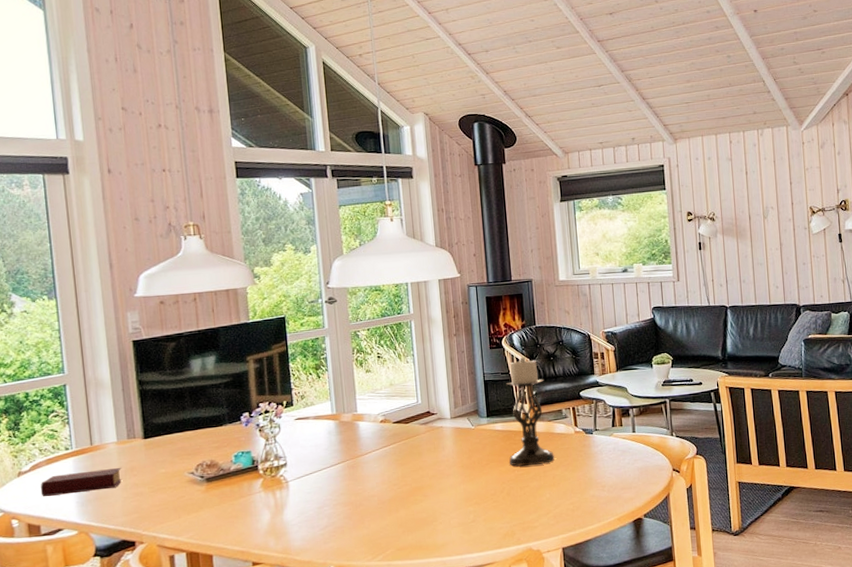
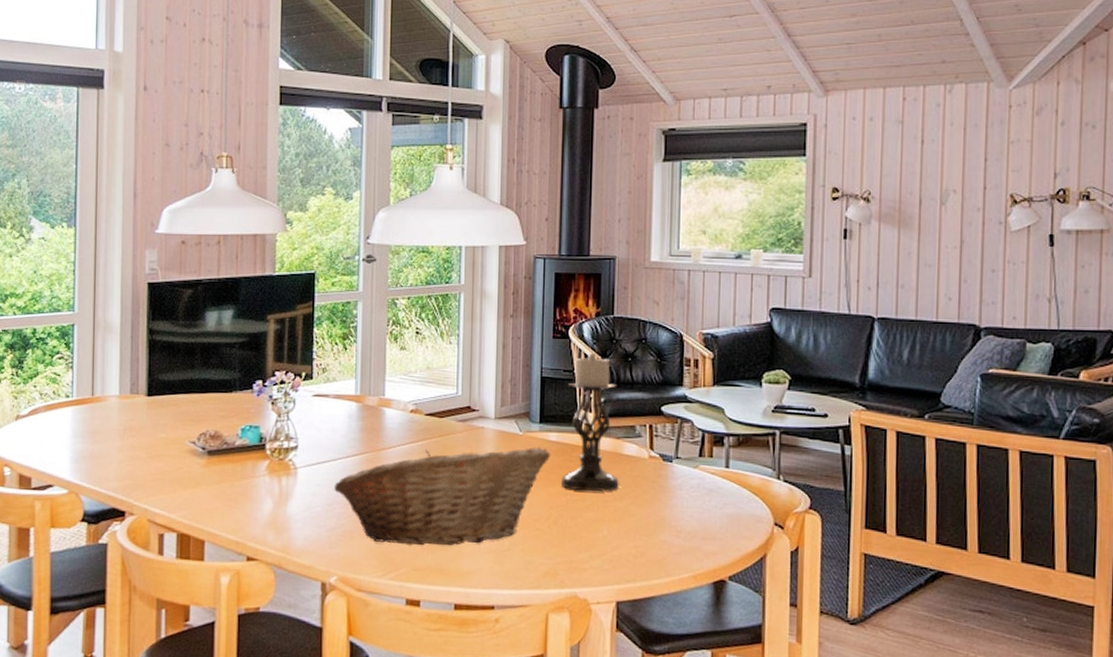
book: present [40,467,122,497] -> none [36,424,120,448]
fruit basket: none [322,436,499,532] -> present [334,446,551,547]

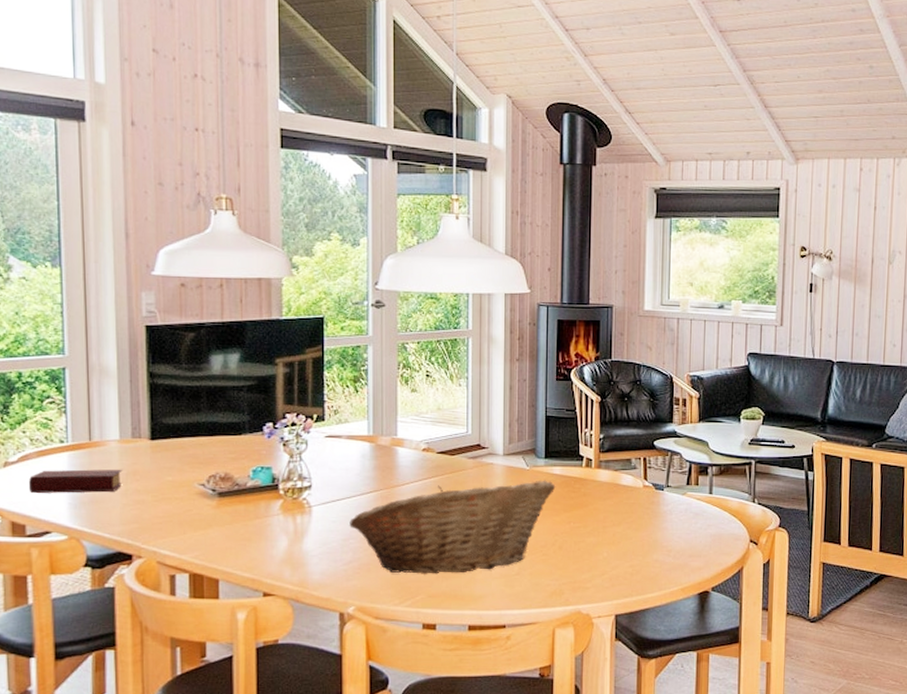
book: none [36,424,120,448] -> present [28,469,122,494]
candle holder: present [562,353,619,492] -> none [566,394,617,519]

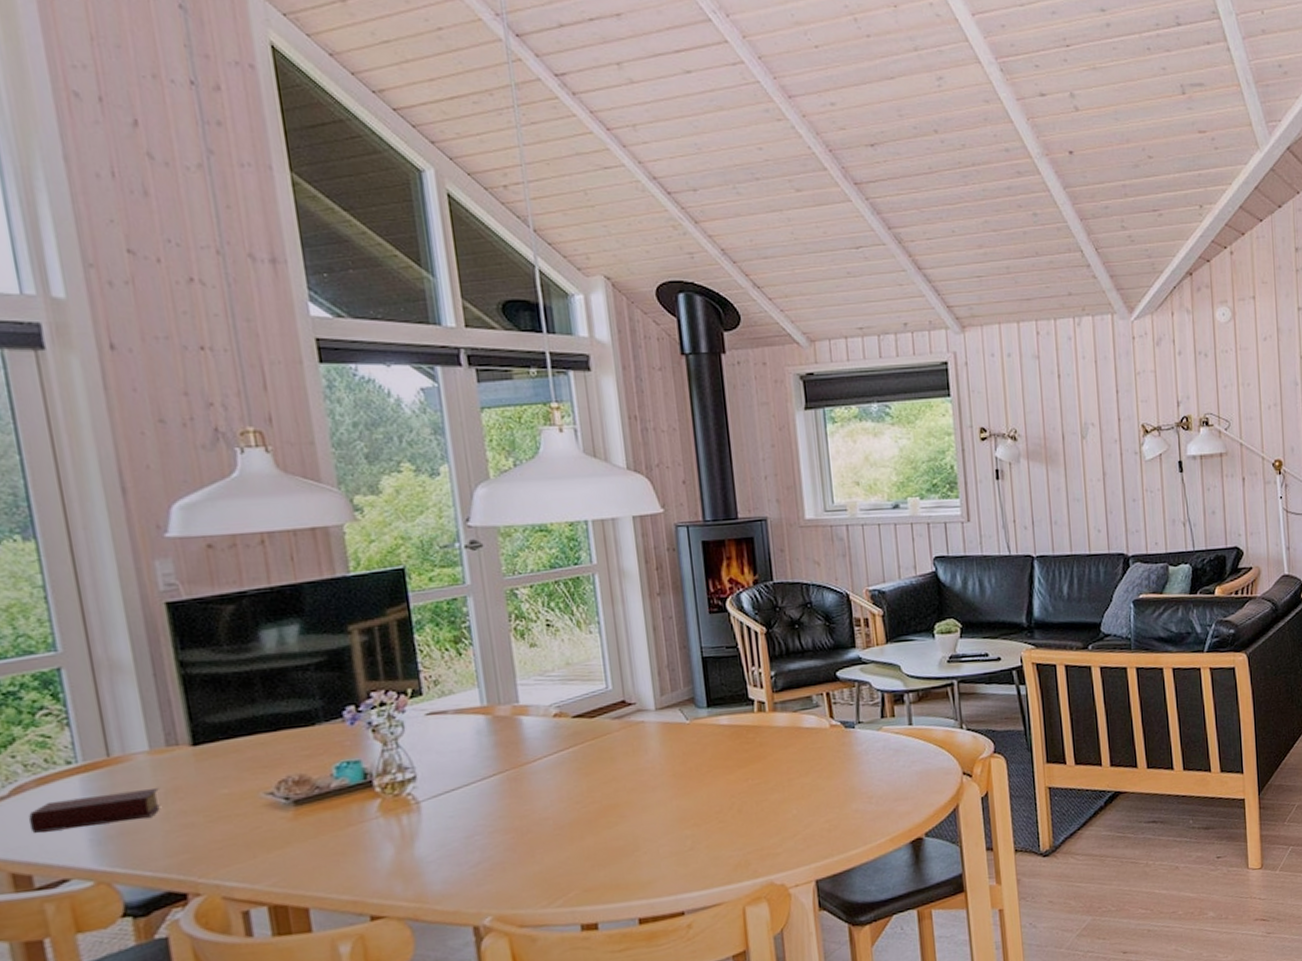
fruit basket: present [349,480,556,575] -> none [471,733,725,869]

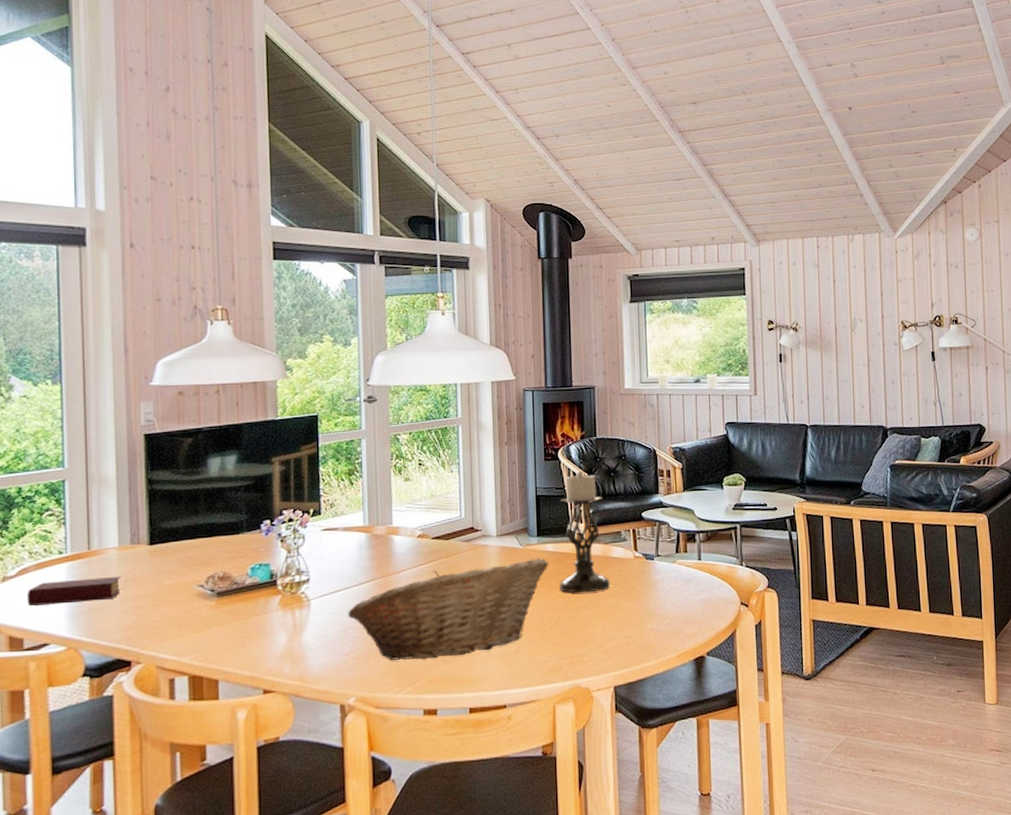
fruit basket: none [471,733,725,869] -> present [348,557,549,661]
candle holder: none [733,625,803,773] -> present [560,471,610,593]

